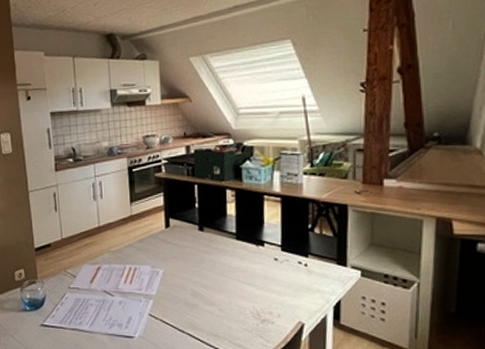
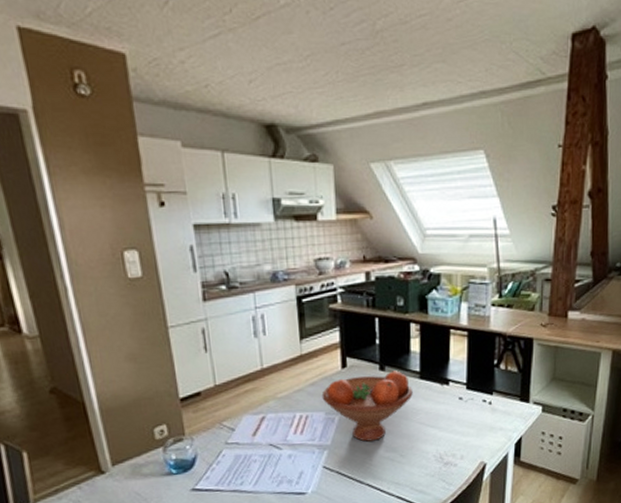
fruit bowl: none [148,231,230,294] -> present [321,370,413,442]

